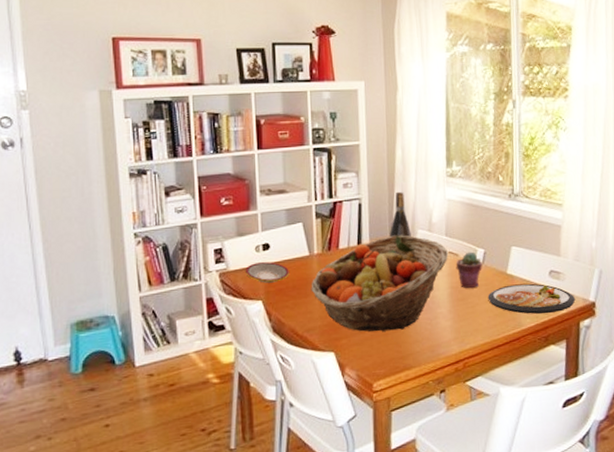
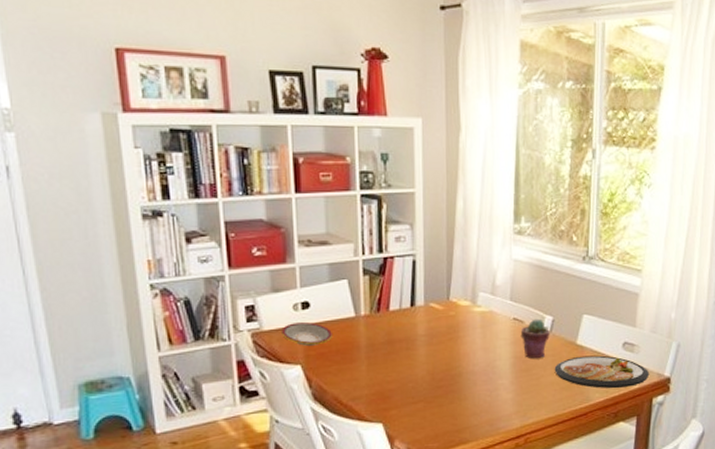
fruit basket: present [311,235,449,332] -> none [357,297,513,403]
wine bottle: present [389,191,411,237] -> none [446,248,472,300]

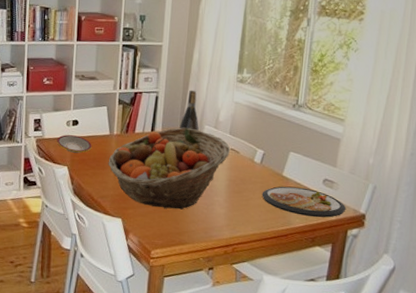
fruit basket: none [357,297,513,403] -> present [108,127,231,210]
wine bottle: none [446,248,472,300] -> present [179,90,199,131]
potted succulent: present [520,319,550,358] -> none [235,151,260,184]

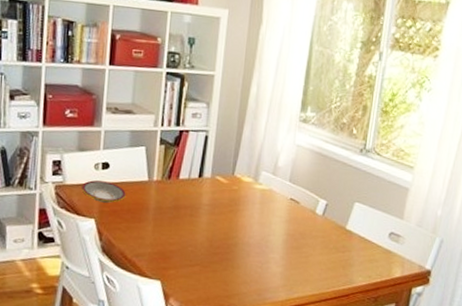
fruit basket: present [108,127,231,210] -> none [145,173,290,269]
wine bottle: present [179,90,199,131] -> none [232,129,255,177]
dish: present [262,186,346,218] -> none [323,240,412,275]

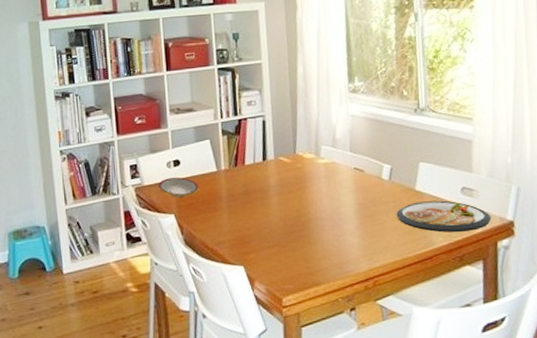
dish: none [323,240,412,275] -> present [396,200,492,233]

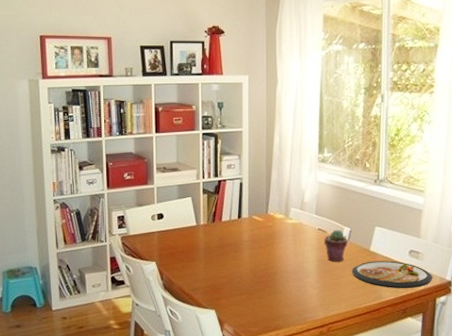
plate: present [158,177,199,198] -> none [143,229,179,247]
potted succulent: none [361,167,389,205] -> present [324,229,348,261]

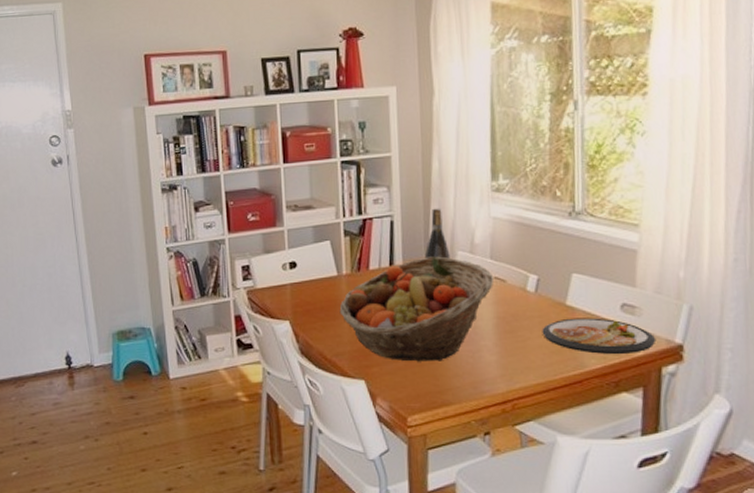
fruit basket: none [197,211,318,295] -> present [339,256,494,362]
wine bottle: none [265,173,285,214] -> present [424,208,450,259]
potted succulent: present [324,229,348,261] -> none [502,278,535,319]

